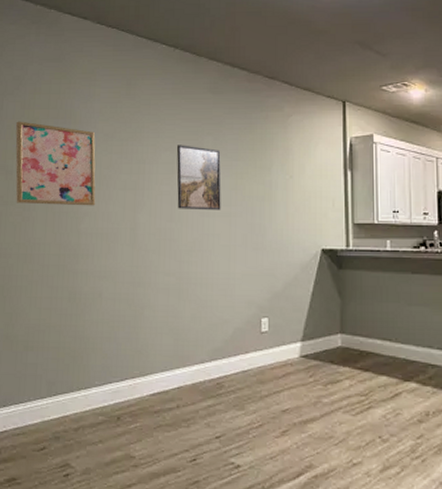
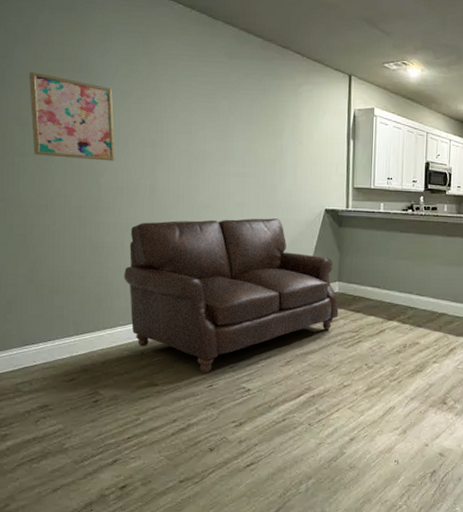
sofa: none [101,261,343,444] -> present [124,218,339,373]
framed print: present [176,145,221,211] -> none [193,106,236,171]

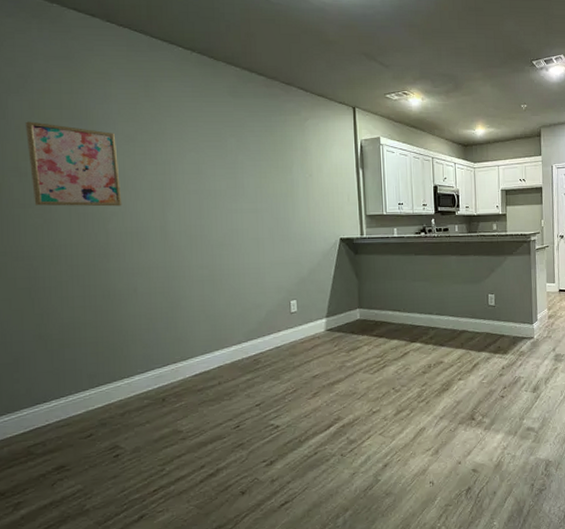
sofa: present [124,218,339,373] -> none [139,251,362,414]

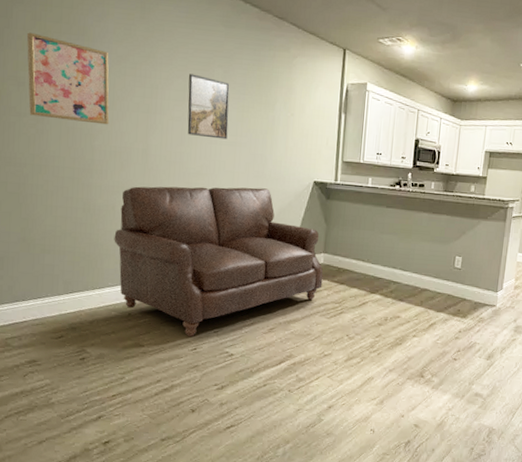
sofa: none [139,251,362,414] -> present [114,186,324,337]
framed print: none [200,146,248,208] -> present [187,74,230,140]

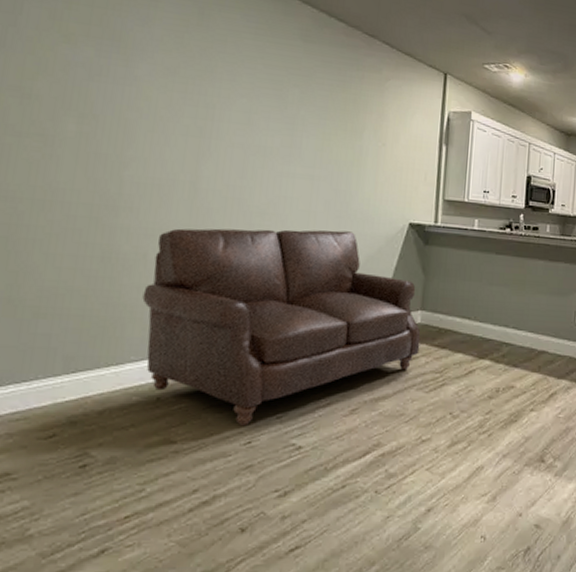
wall art: present [26,32,110,125] -> none [33,33,152,151]
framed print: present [187,74,230,140] -> none [251,93,308,172]

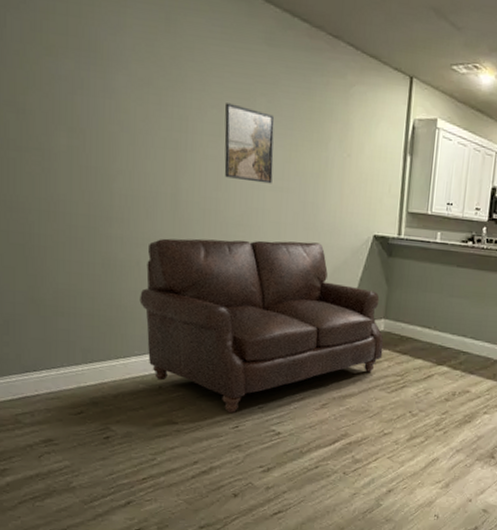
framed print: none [251,93,308,172] -> present [224,103,275,184]

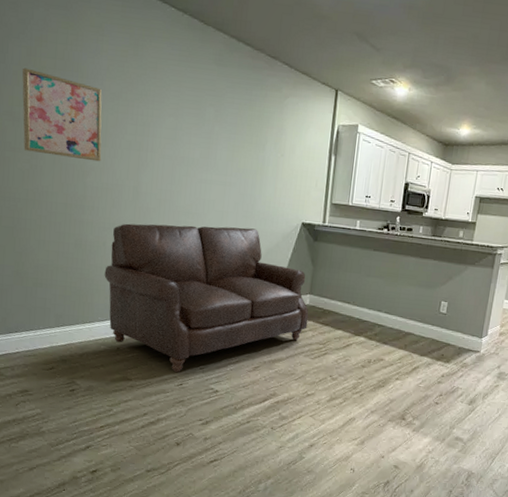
wall art: none [24,46,130,164] -> present [22,68,102,162]
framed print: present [224,103,275,184] -> none [178,112,221,179]

